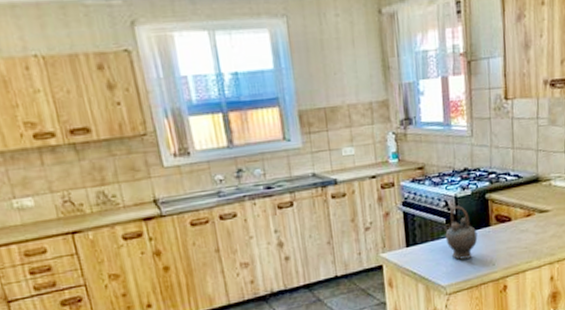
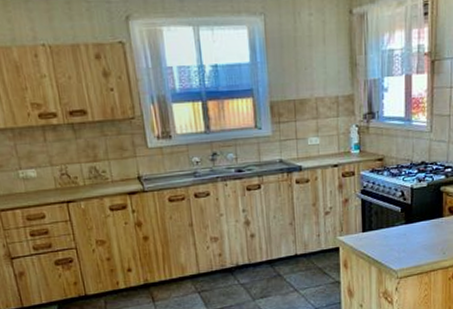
teapot: present [442,205,478,260] -> none [397,196,431,247]

